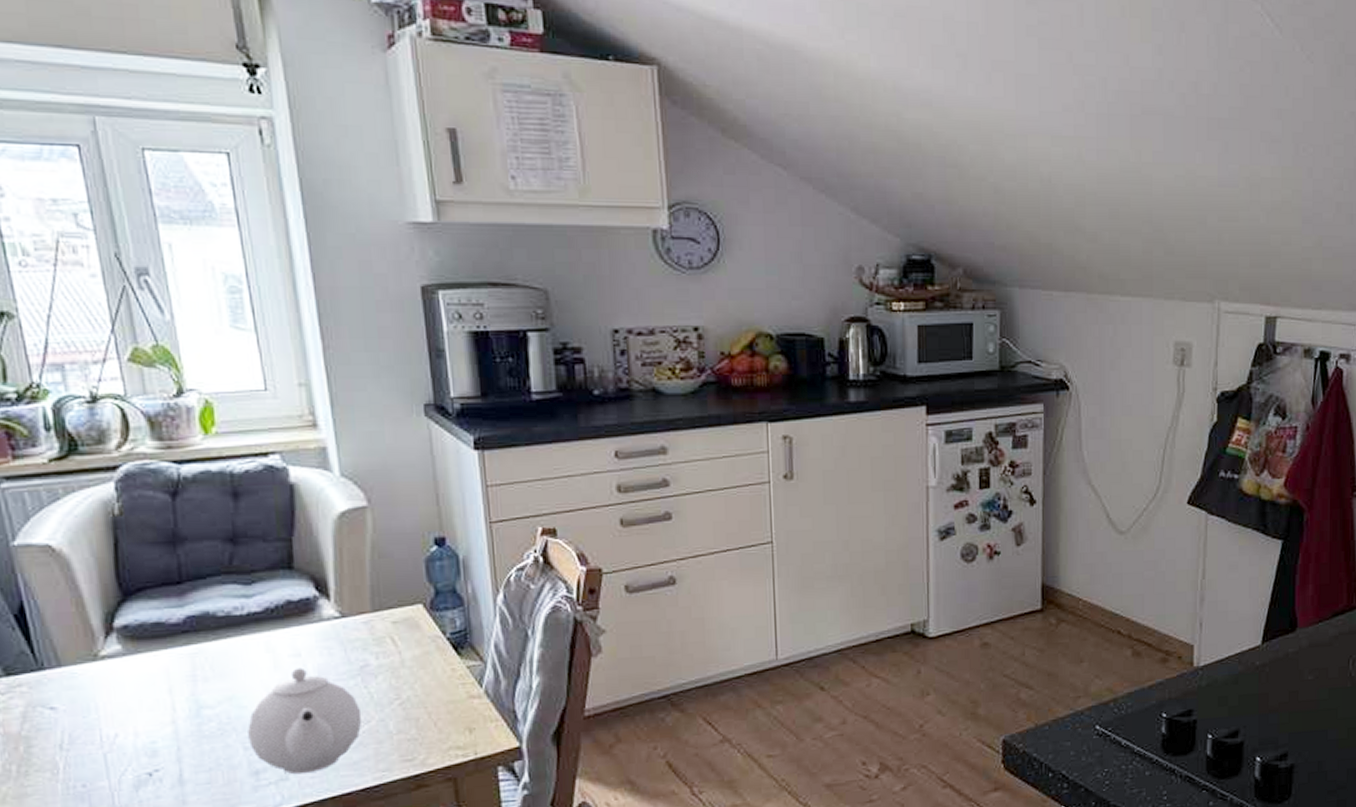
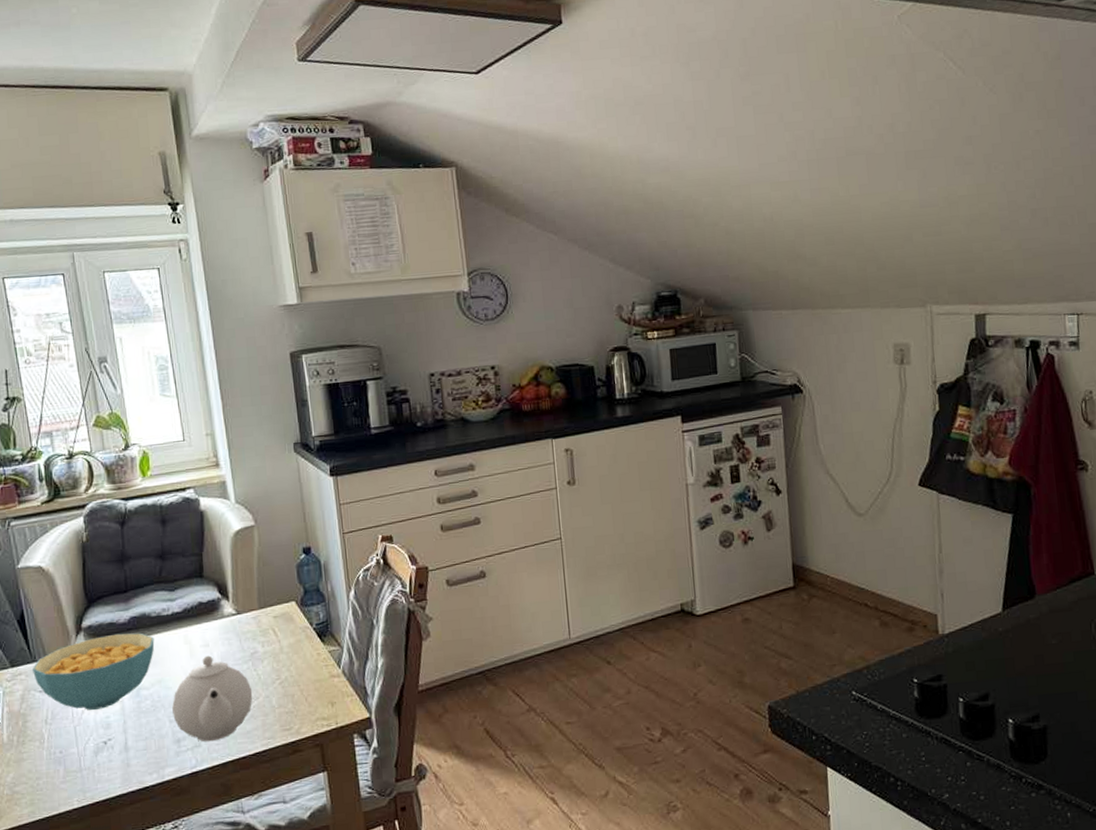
cereal bowl: none [39,636,223,733] -> present [33,632,155,710]

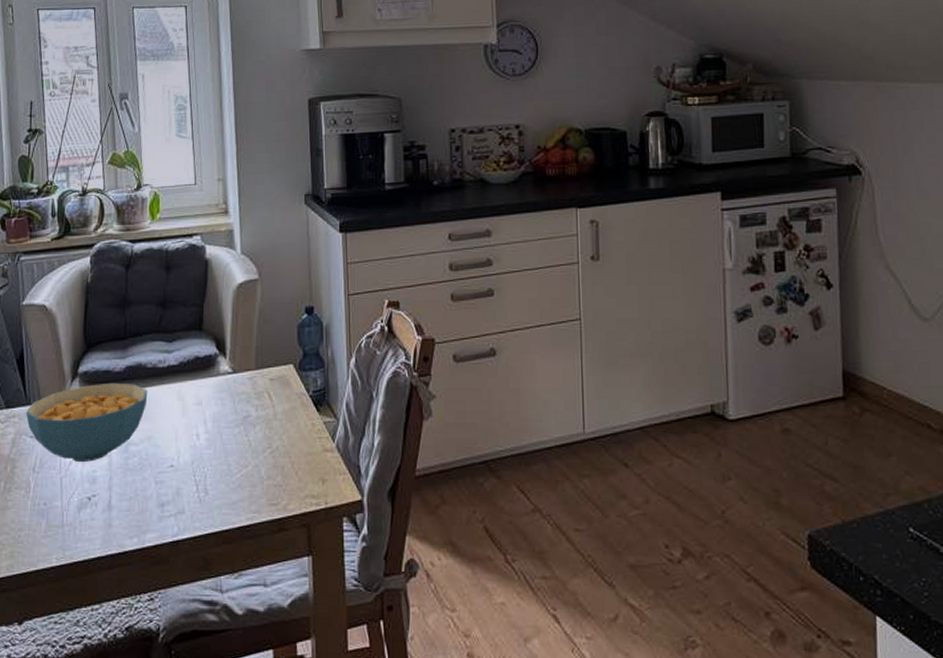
teapot: present [172,655,253,742] -> none [159,415,242,509]

